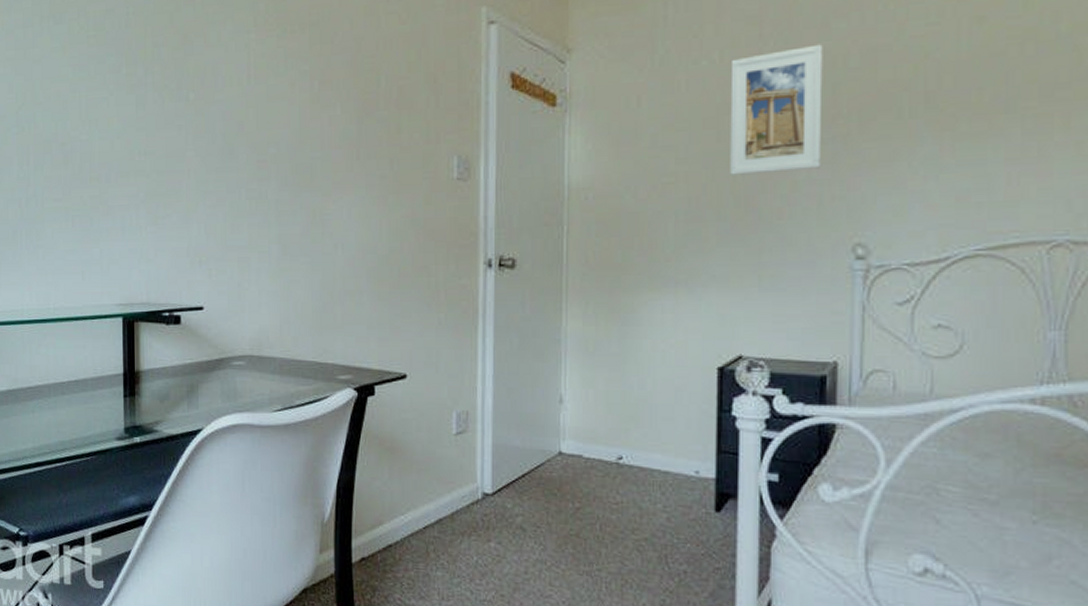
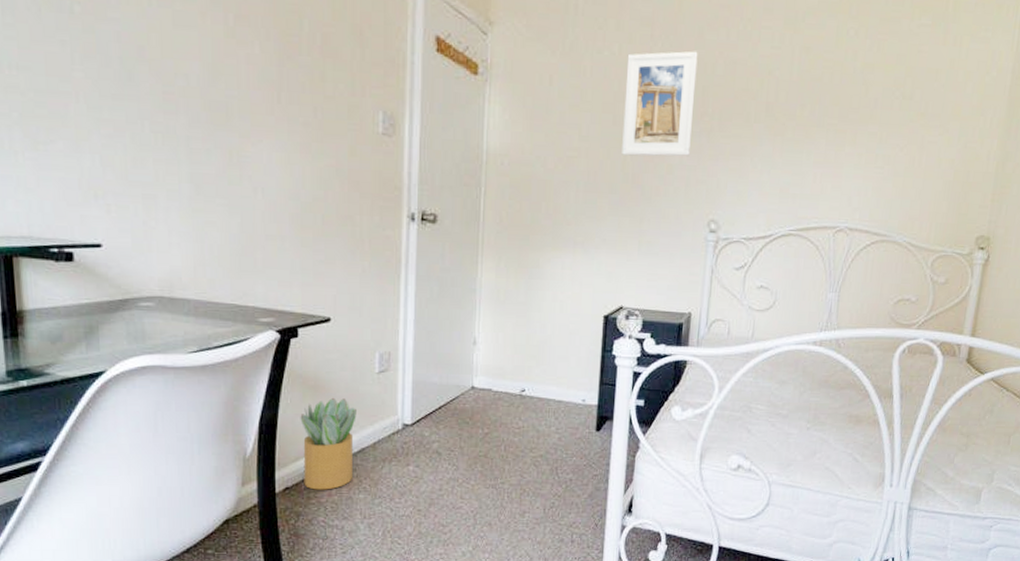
potted plant: none [376,461,433,564] -> present [300,398,356,490]

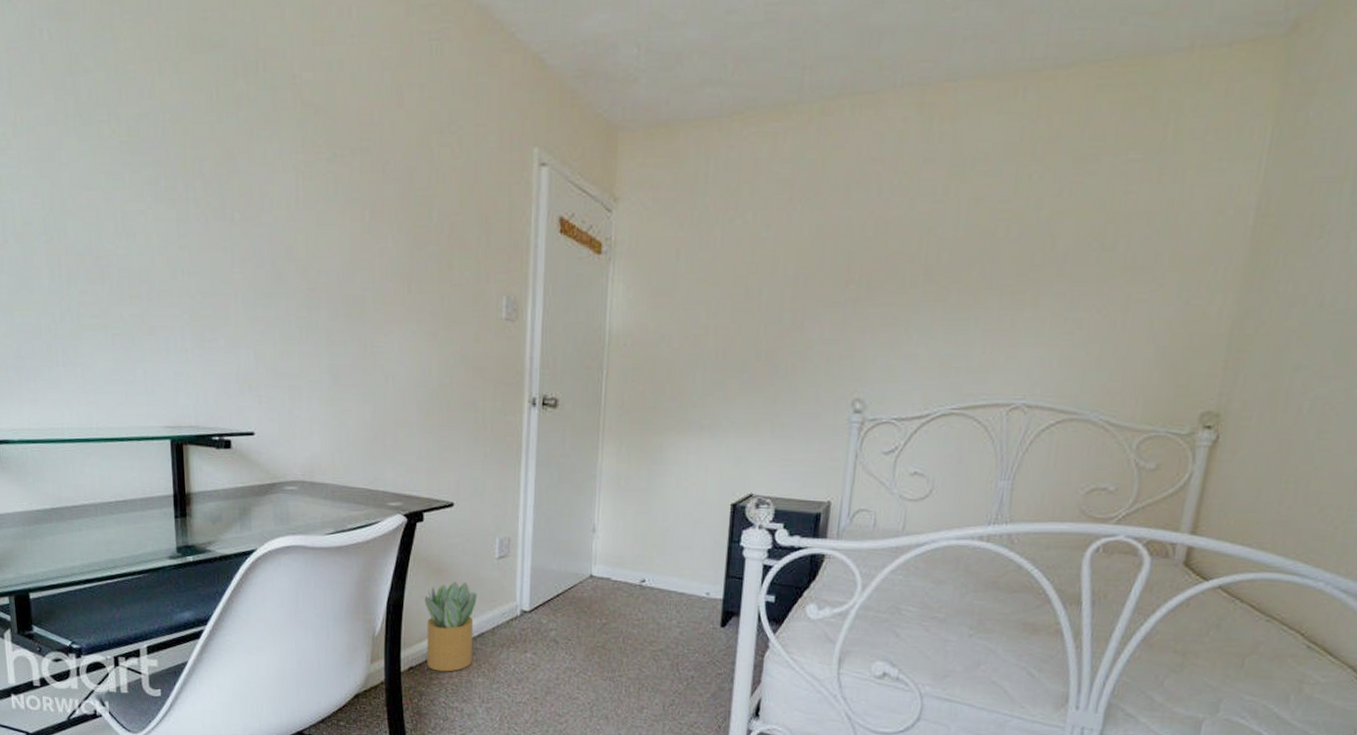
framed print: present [622,51,698,157] -> none [754,212,844,331]

